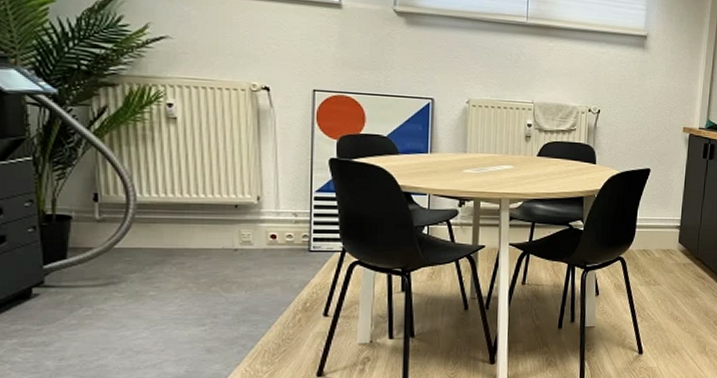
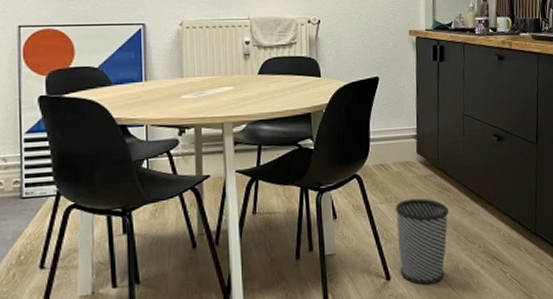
wastebasket: none [652,283,703,361] -> present [395,198,450,285]

